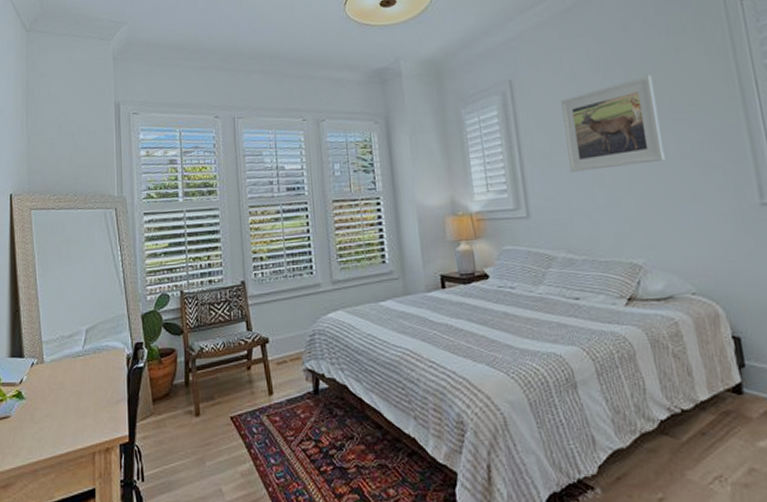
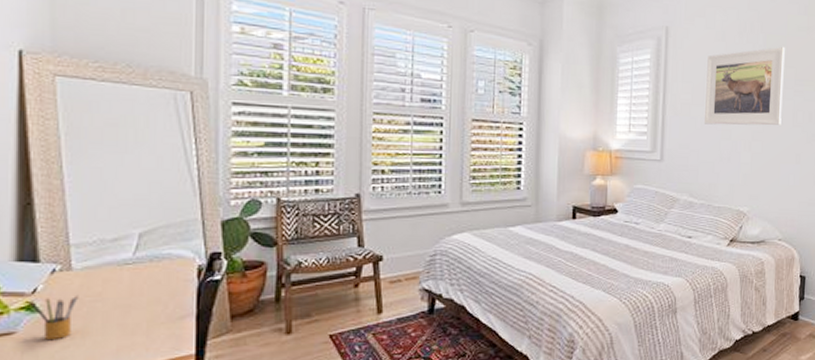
pencil box: none [19,383,49,423] -> present [30,294,79,341]

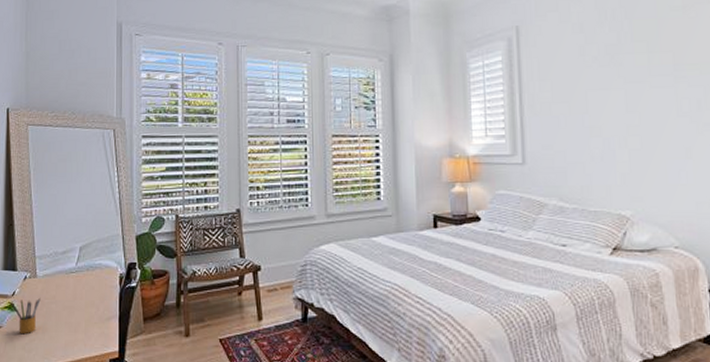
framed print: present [703,46,785,126] -> none [565,30,662,122]

